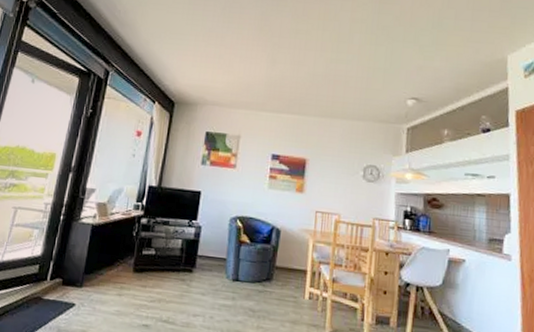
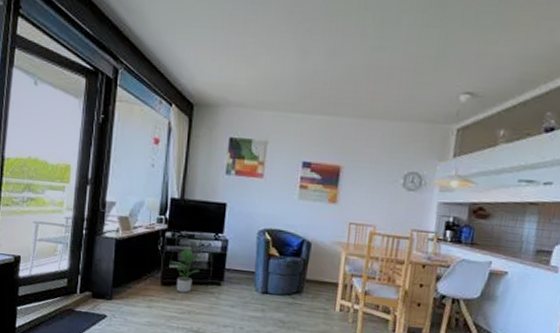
potted plant: none [143,234,174,280] -> present [169,248,200,293]

